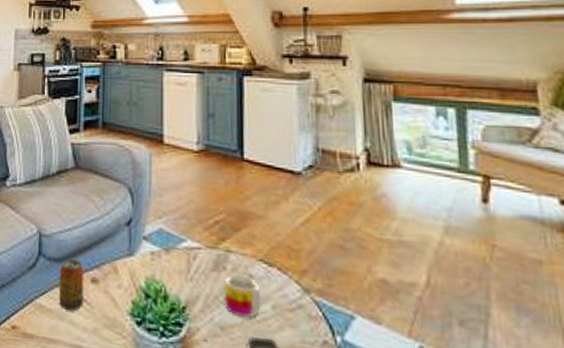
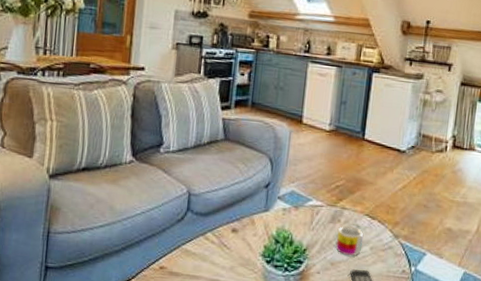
beverage can: present [59,259,84,312] -> none [203,213,227,255]

